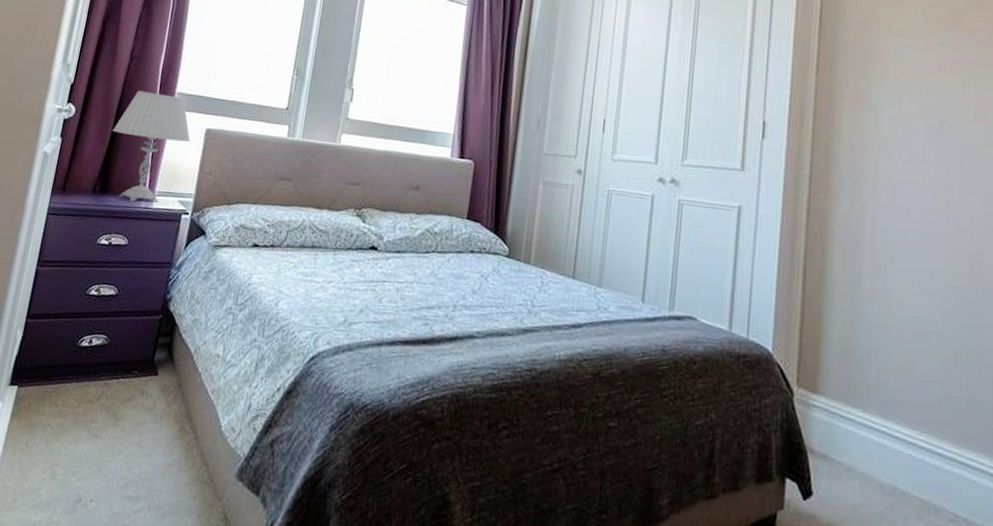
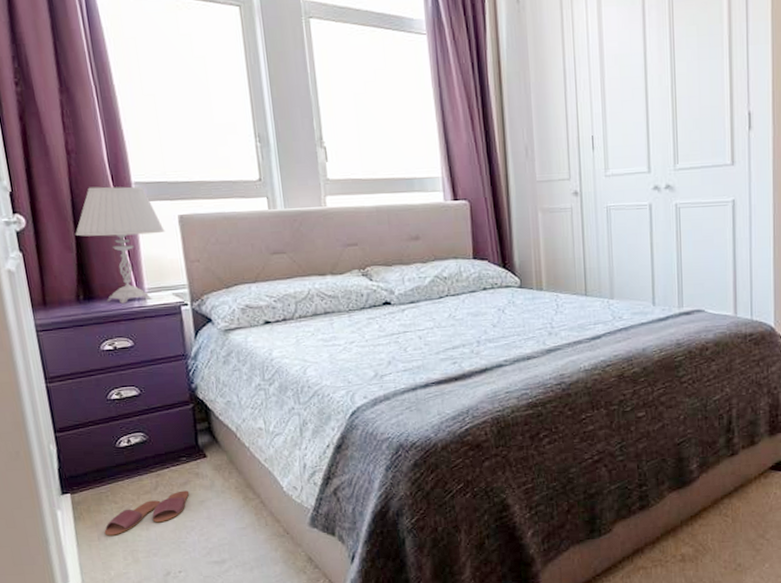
slippers: none [34,407,130,443] -> present [104,490,190,536]

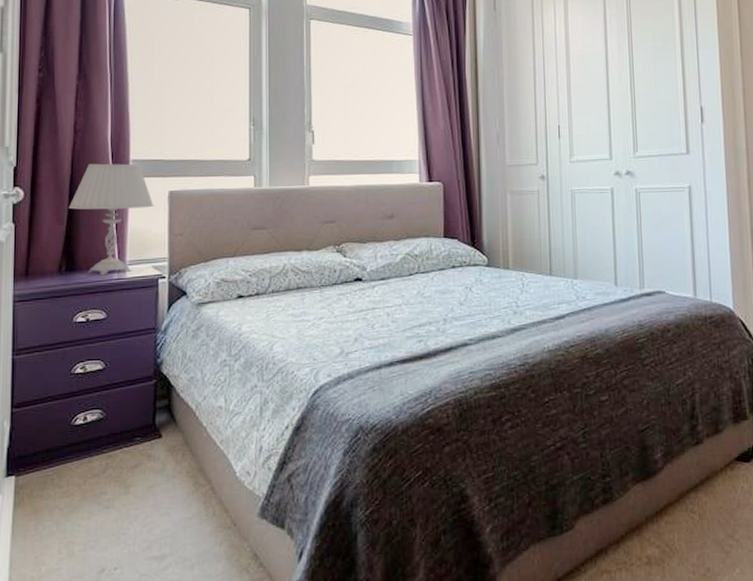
slippers: present [104,490,190,536] -> none [43,474,139,525]

